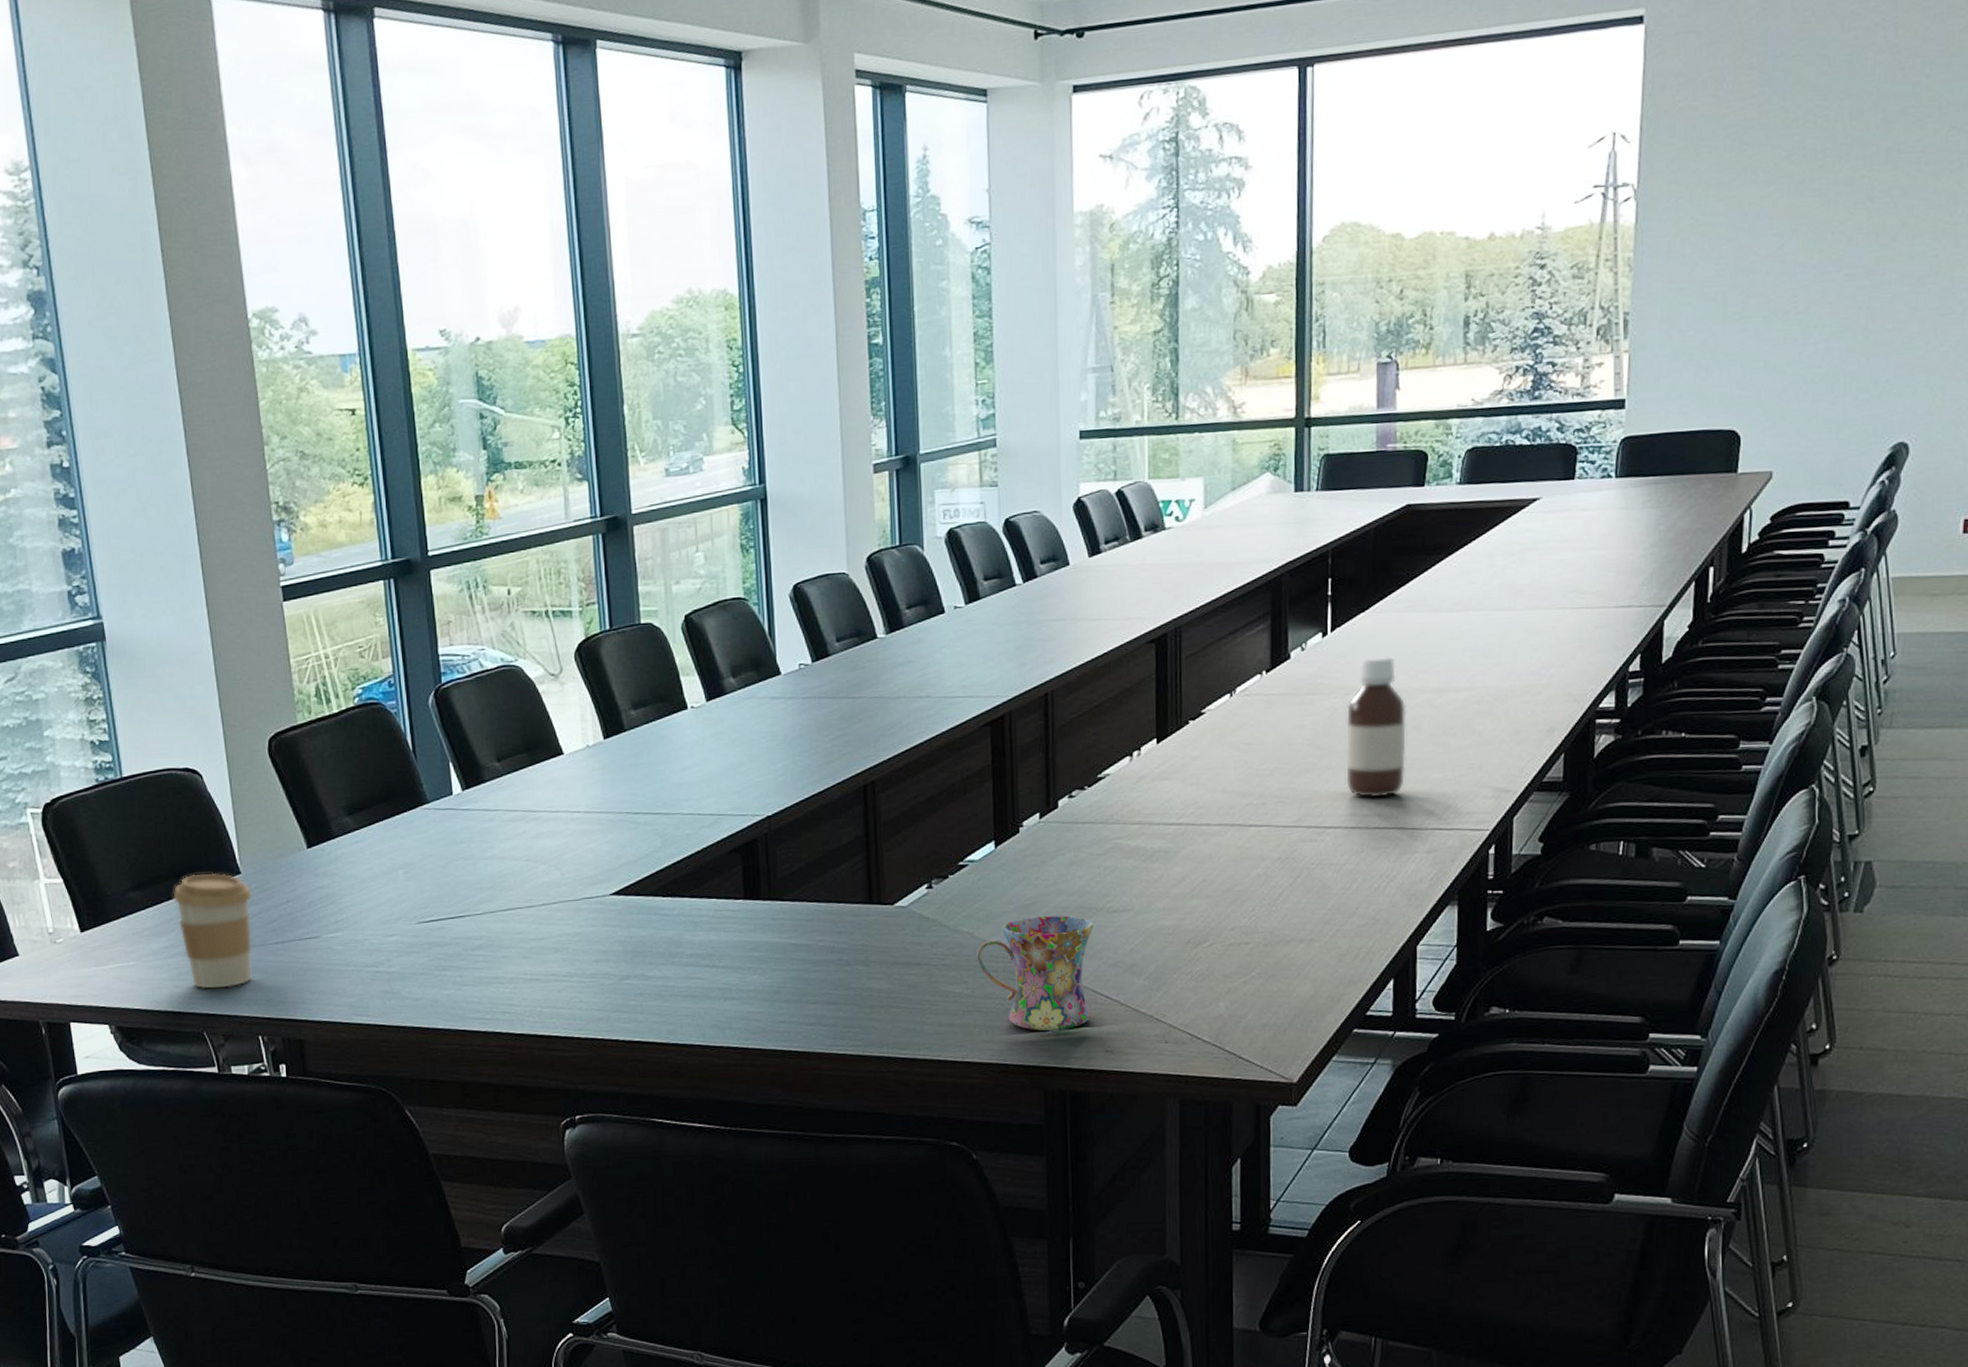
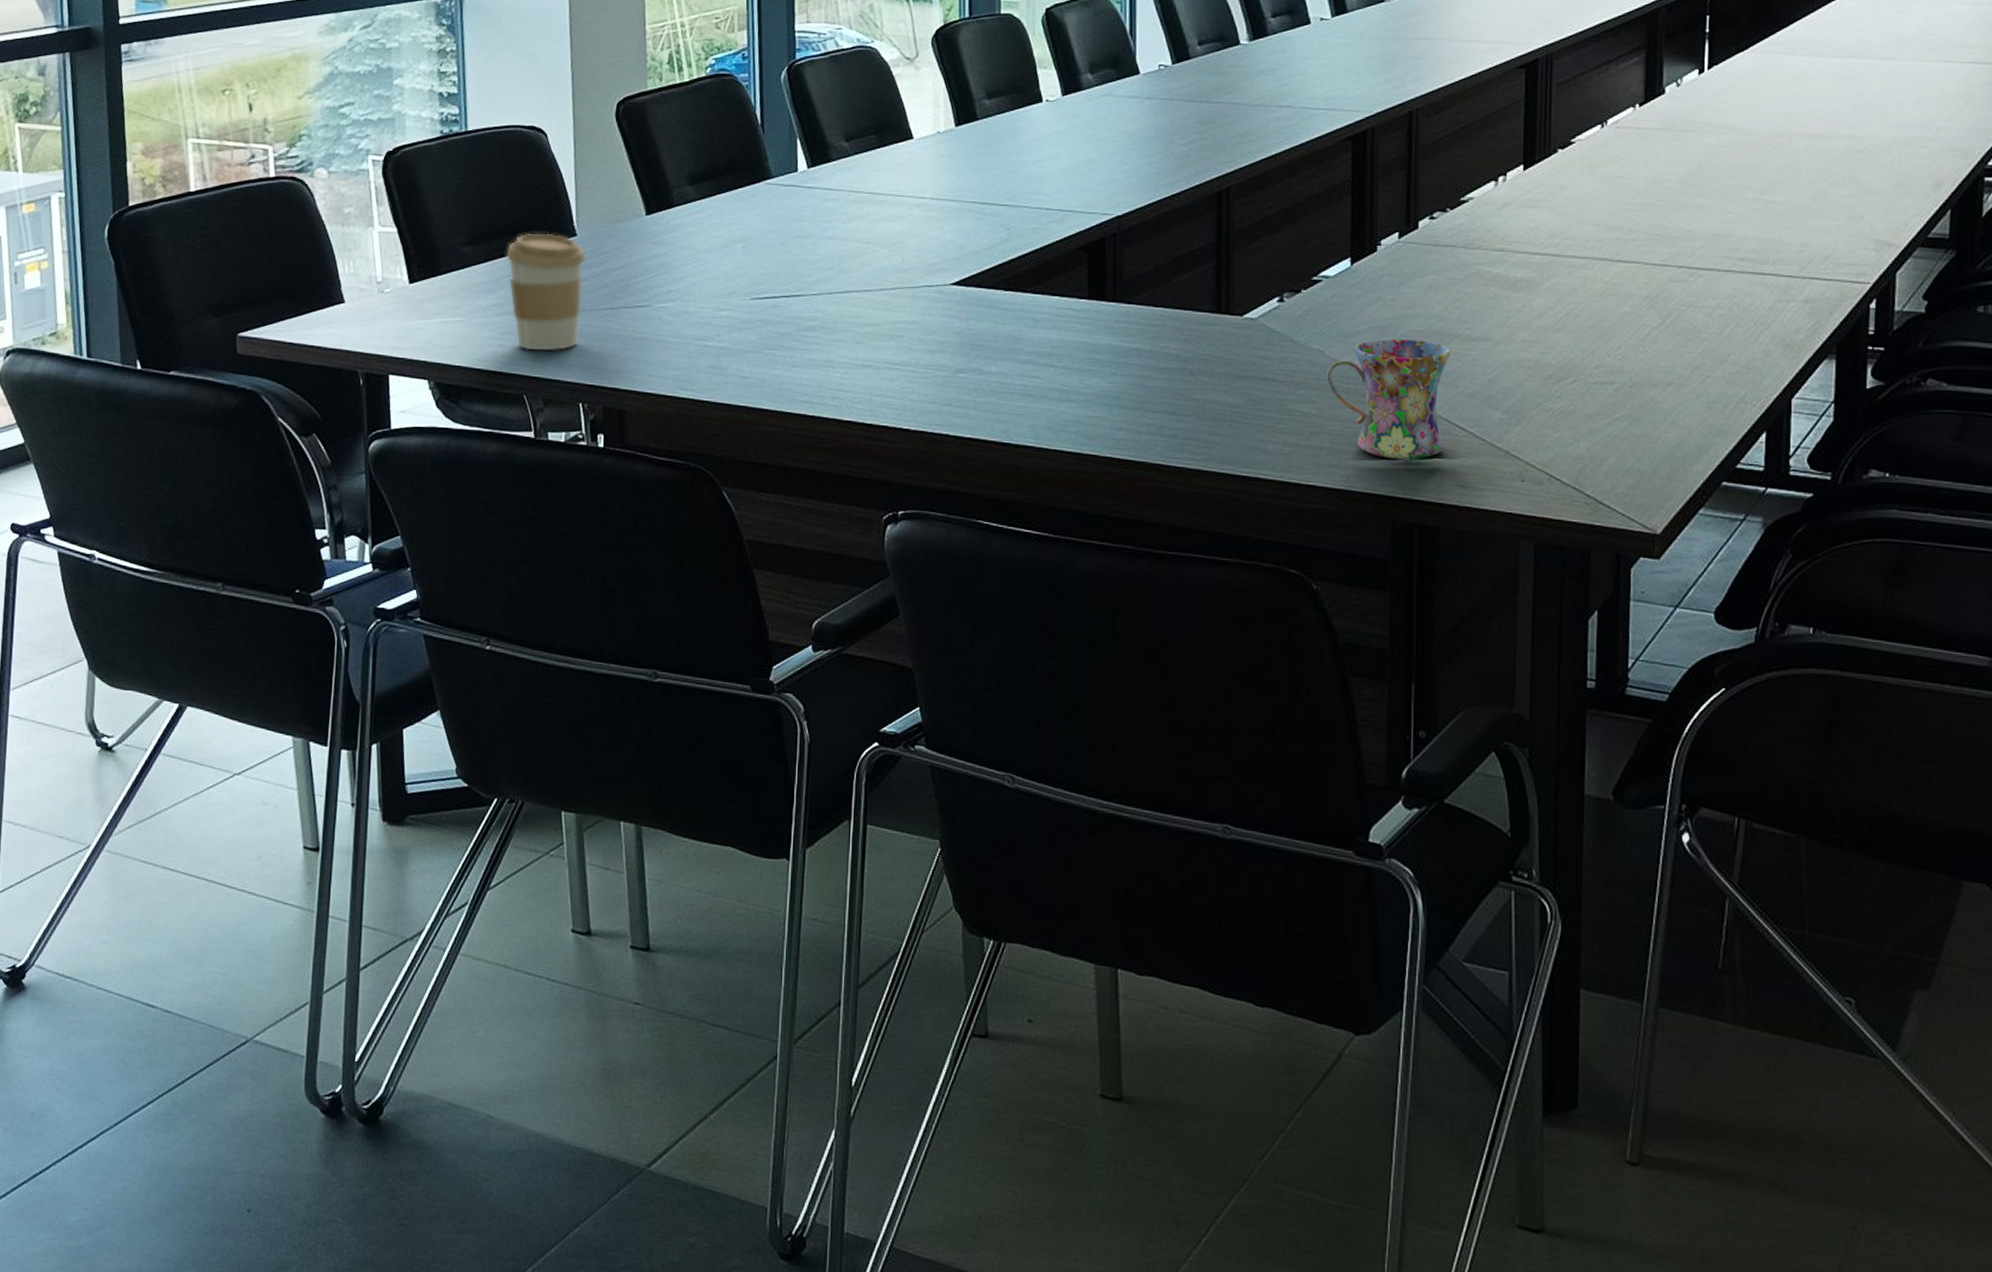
bottle: present [1345,655,1407,798] -> none [1720,97,1785,242]

